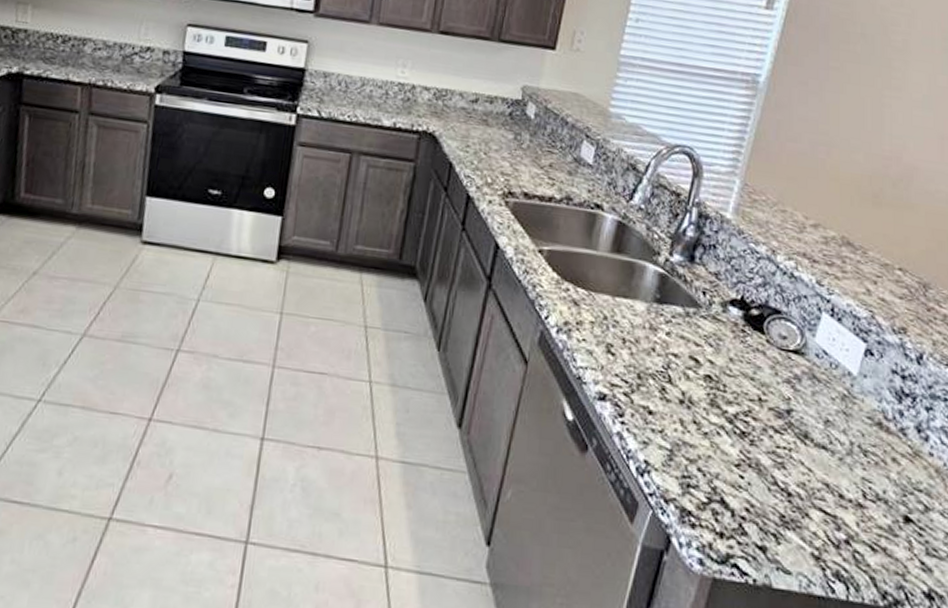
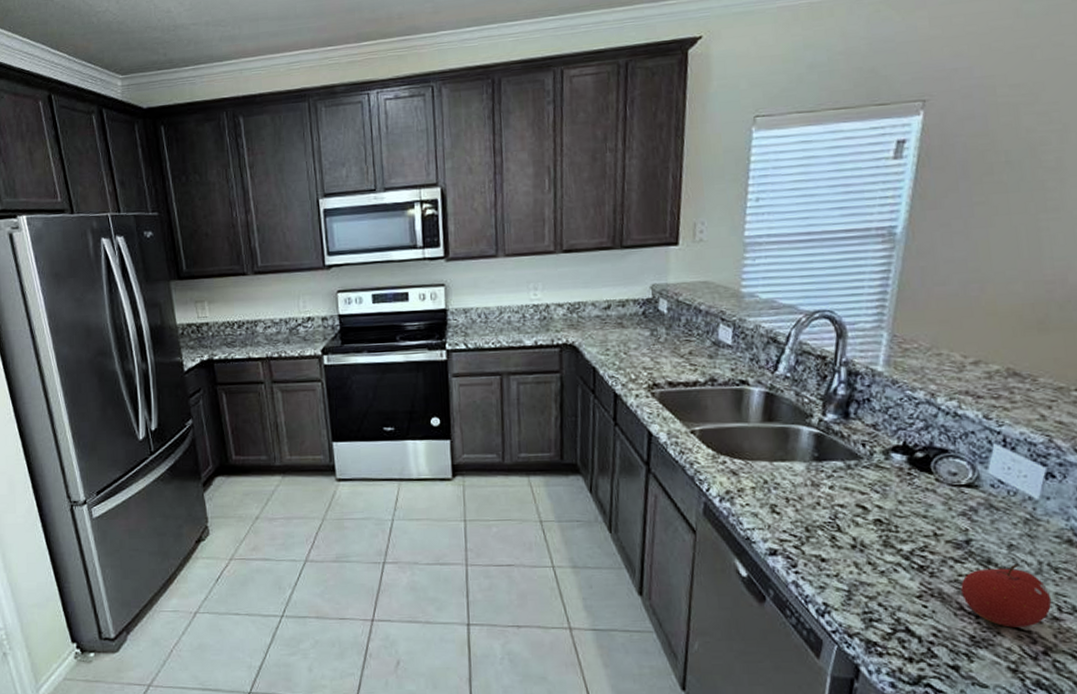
fruit: none [777,442,858,512] -> present [961,565,1052,628]

